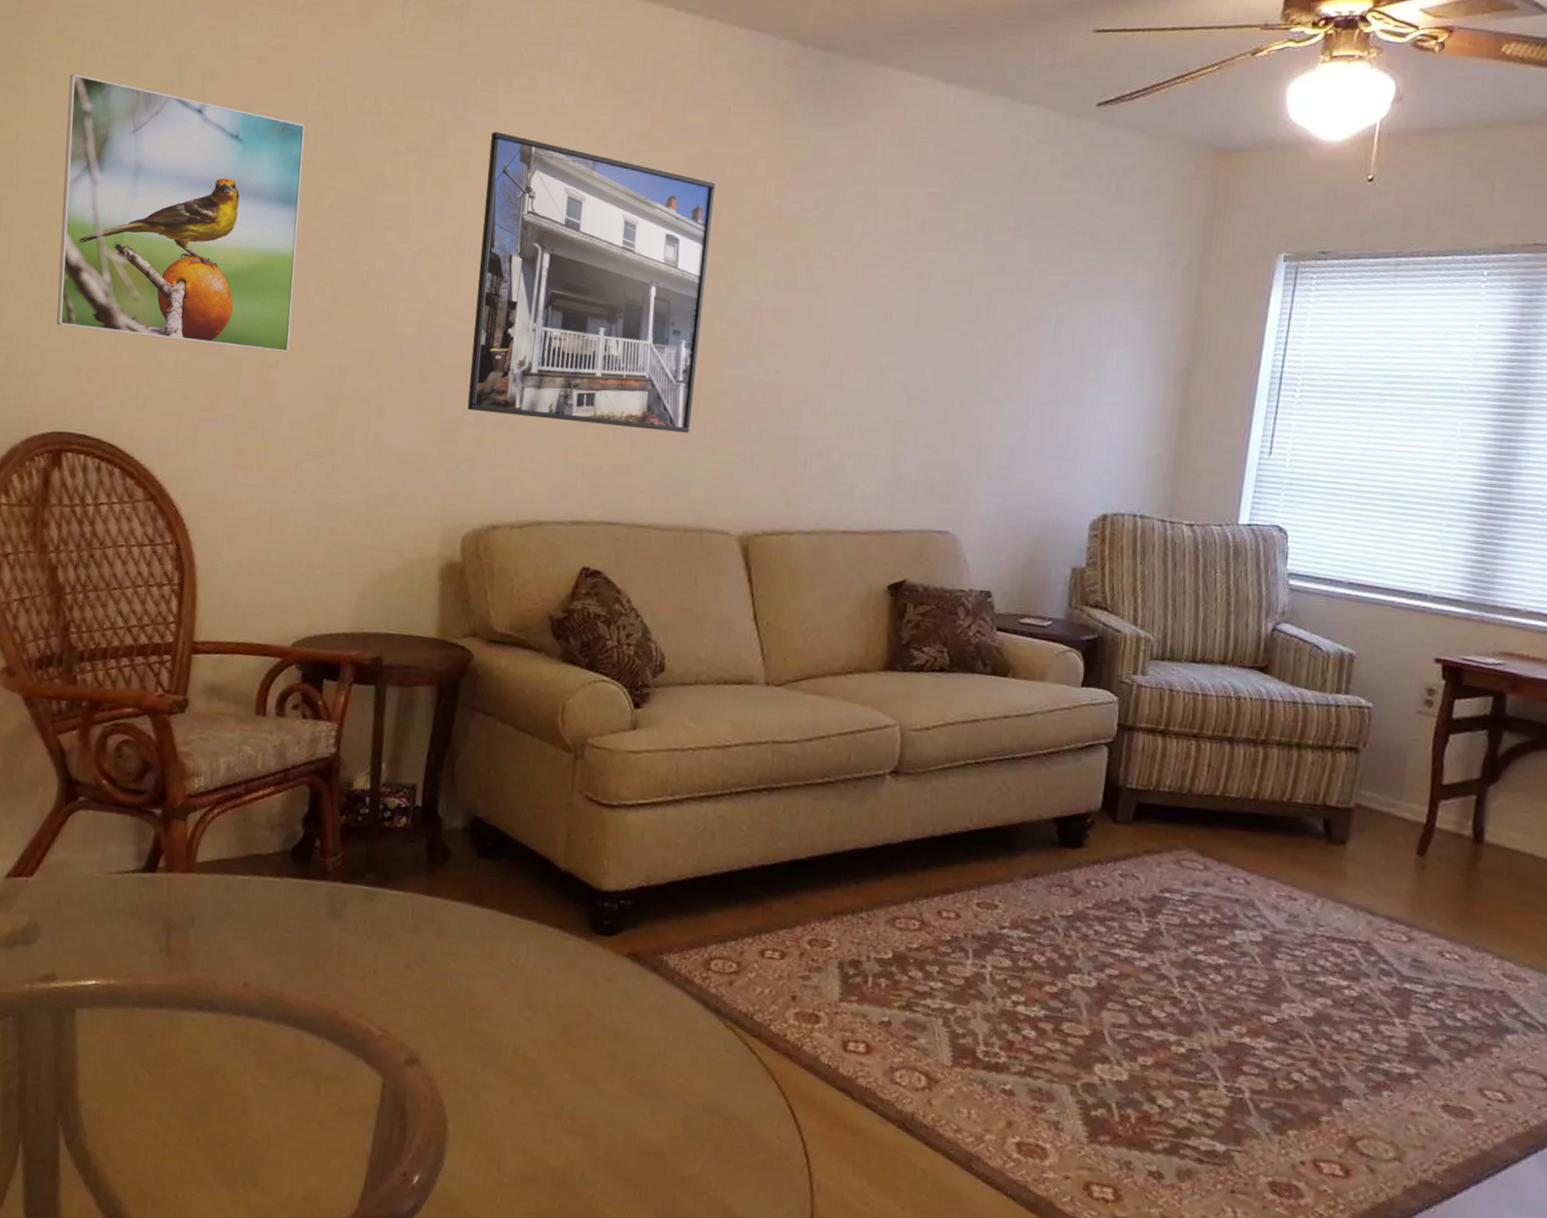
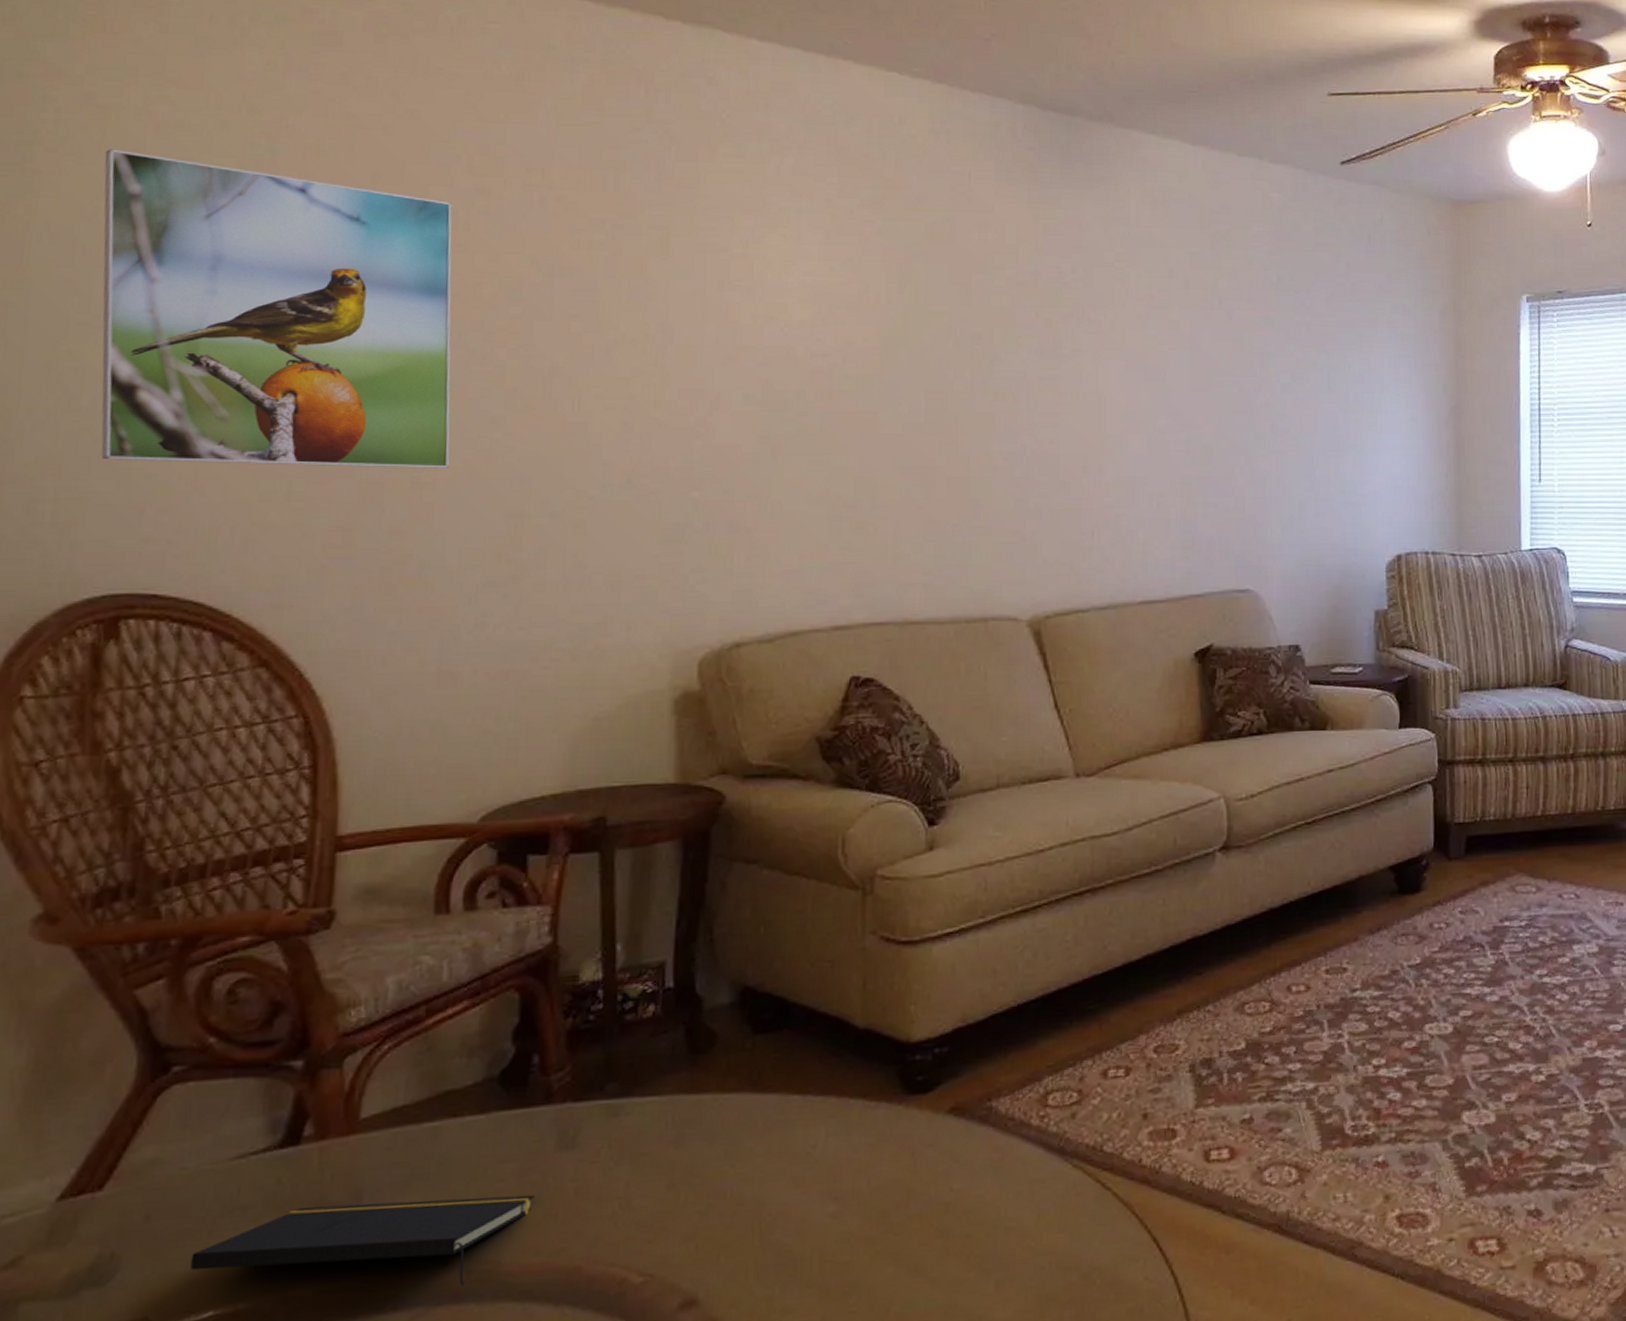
notepad: none [83,919,310,1005] -> present [190,1194,535,1286]
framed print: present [467,132,715,433] -> none [691,205,963,517]

